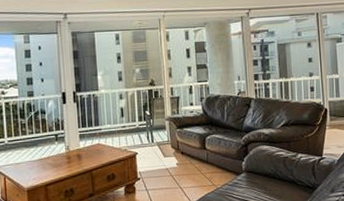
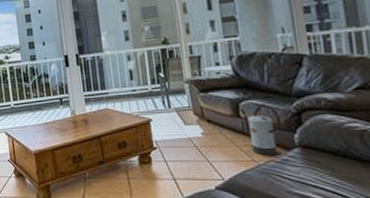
watering can: none [206,138,234,181] -> present [239,104,282,156]

